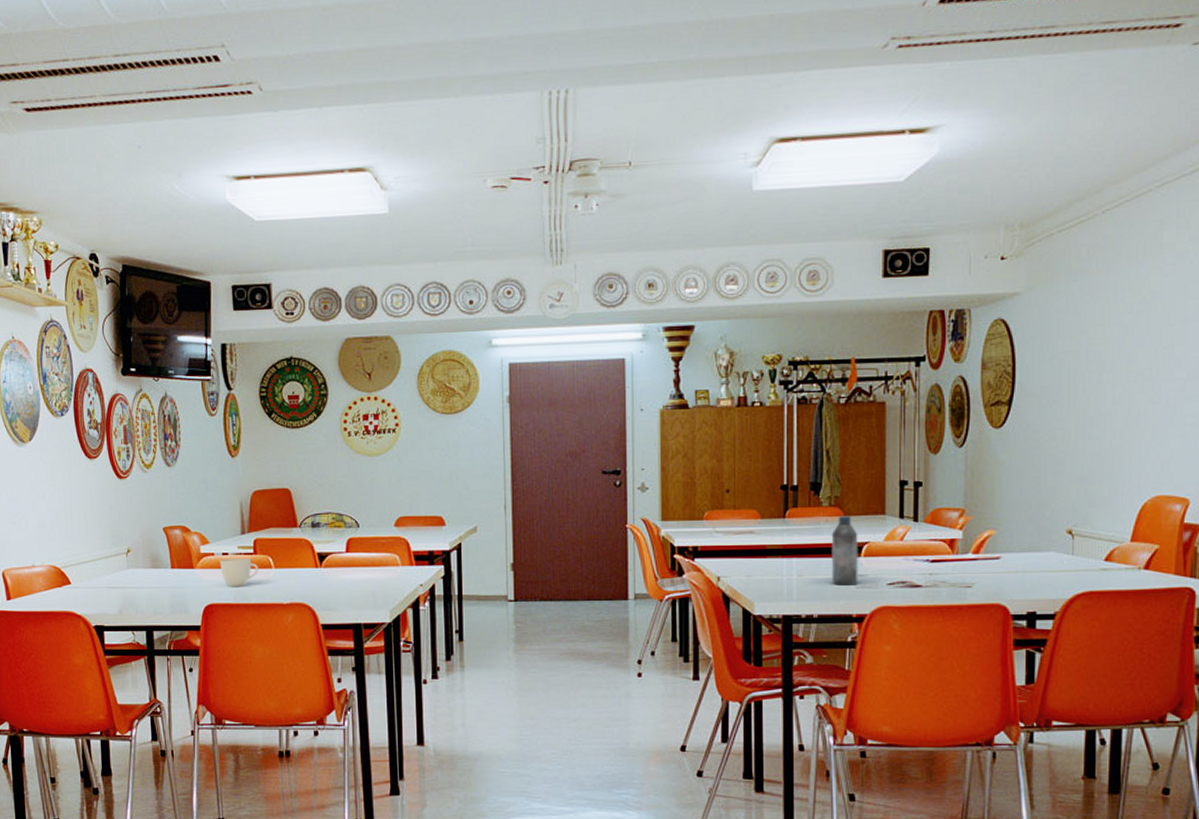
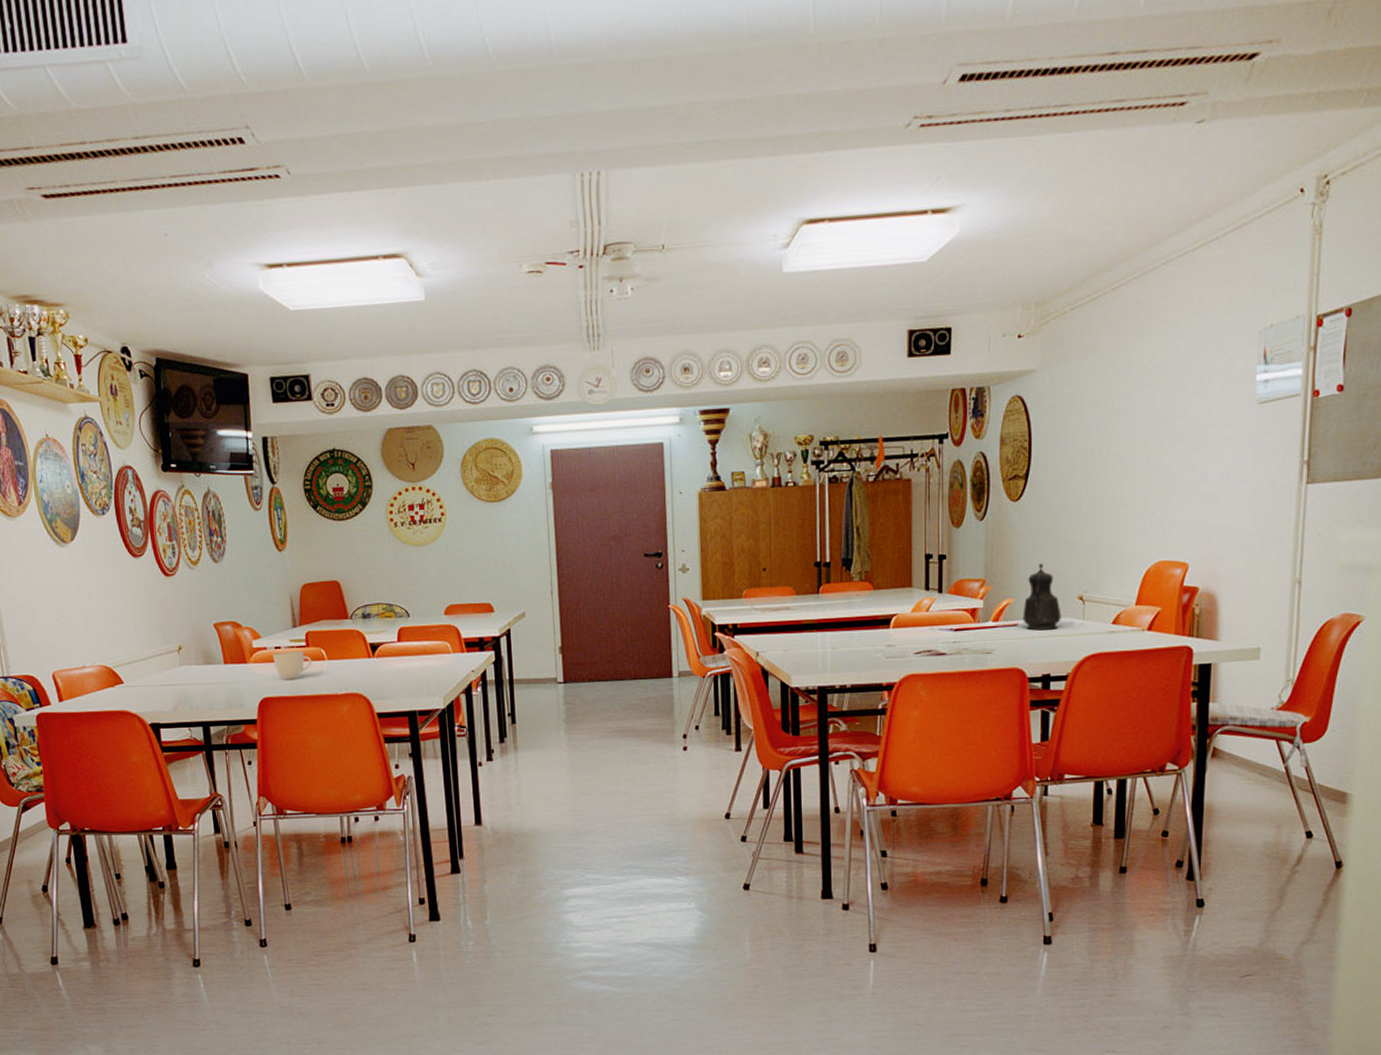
water bottle: present [831,516,858,585] -> none [862,590,888,656]
coffeepot: none [1006,494,1048,565] -> present [1023,563,1061,631]

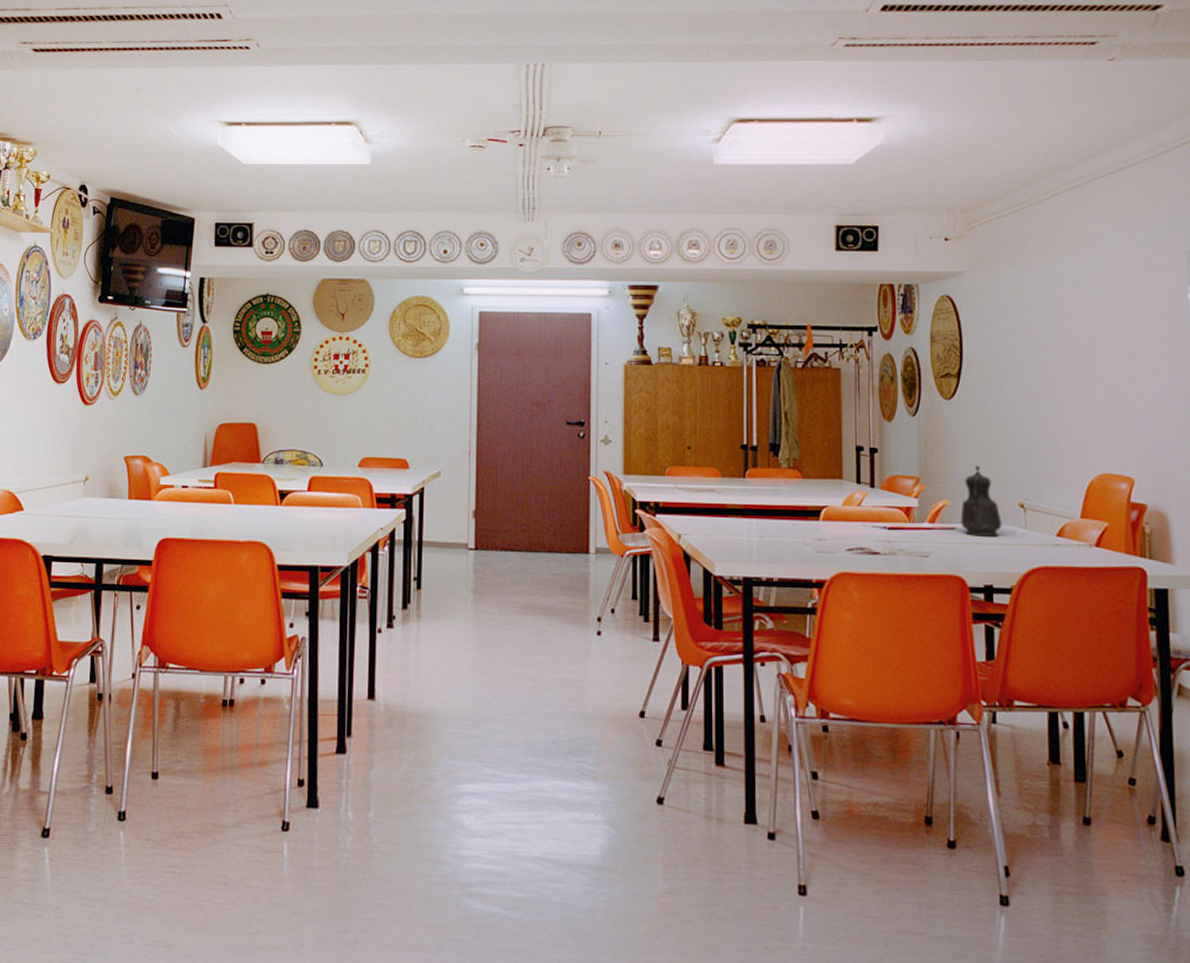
cup: present [273,651,312,679] -> none [178,492,217,521]

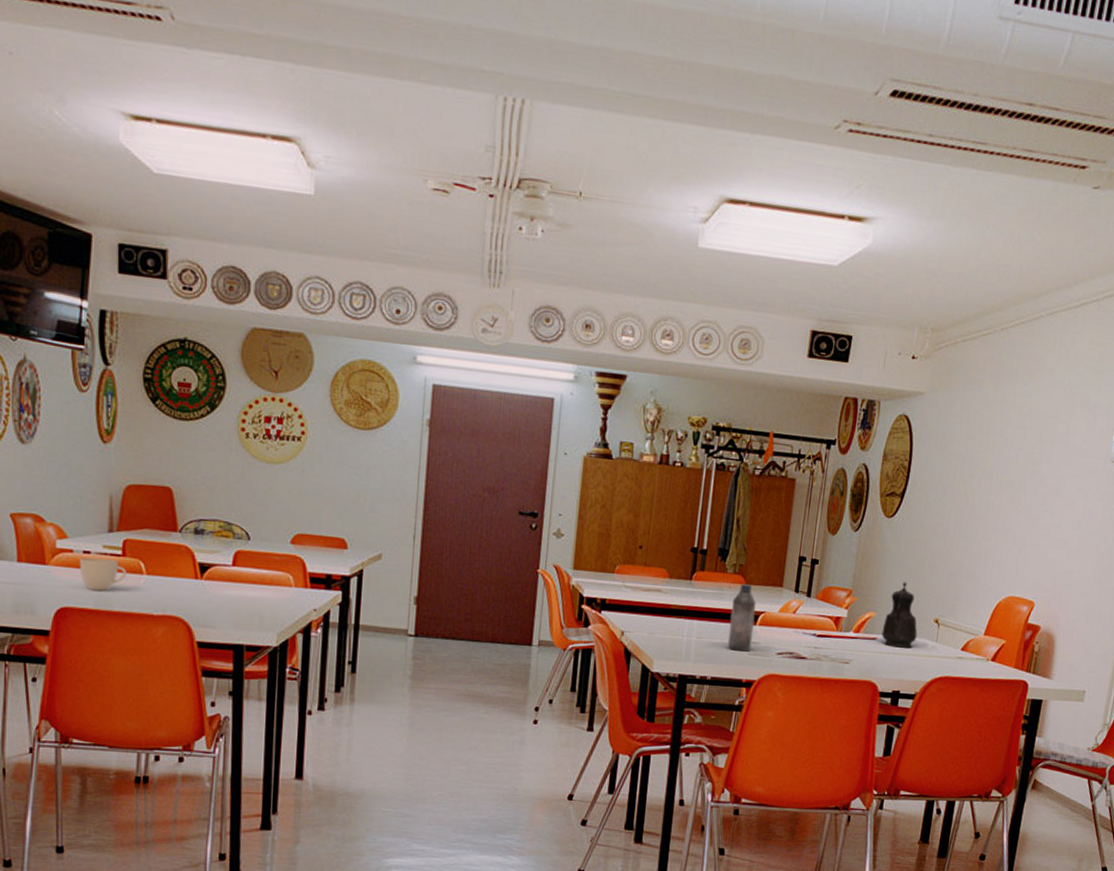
cup: none [178,492,217,521] -> present [79,557,126,591]
water bottle: none [790,479,818,549] -> present [727,584,757,652]

